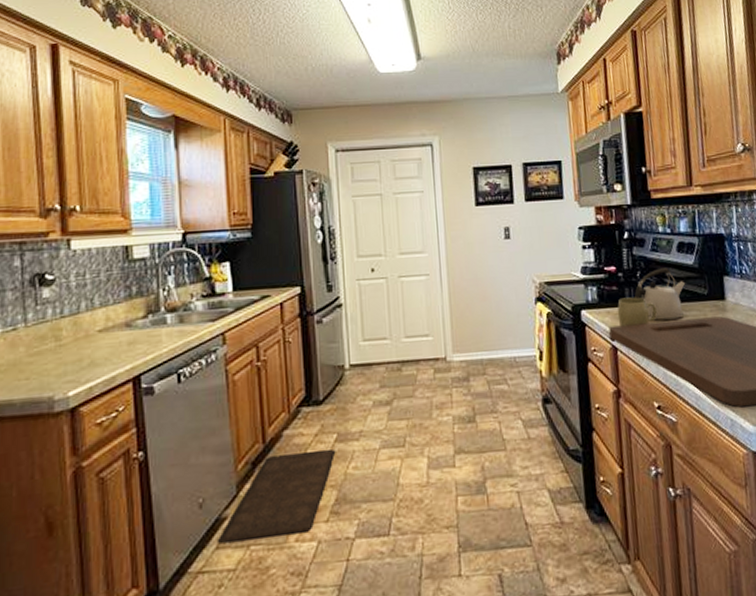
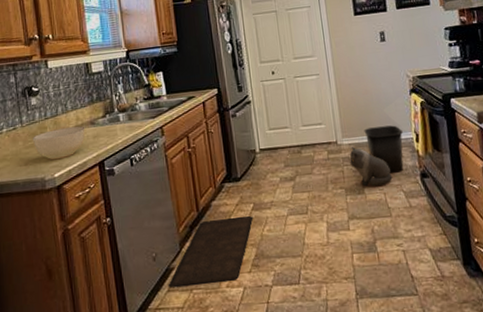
bowl: none [39,328,118,374] -> present [32,126,85,160]
cat: none [460,365,510,414] -> present [350,147,393,187]
waste bin: none [479,339,525,398] -> present [364,125,404,173]

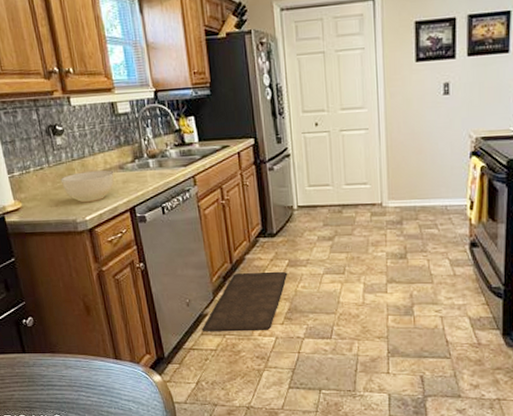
cat: present [350,147,393,187] -> none [394,210,439,253]
waste bin: present [364,125,404,173] -> none [413,190,456,240]

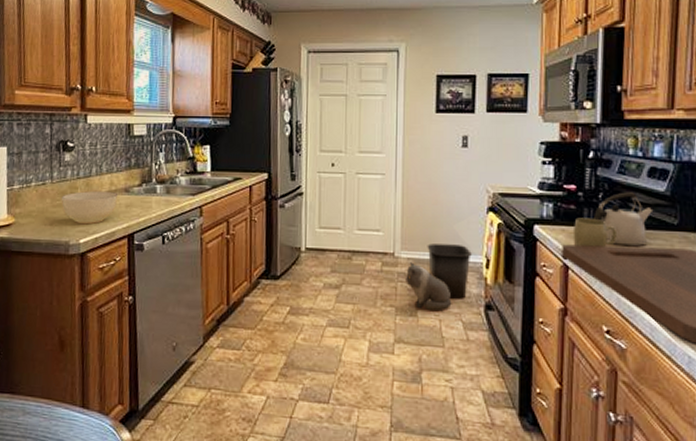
doormat: present [201,271,288,331] -> none [185,317,288,387]
cat: none [394,210,439,253] -> present [406,262,452,311]
waste bin: none [413,190,456,240] -> present [427,243,472,299]

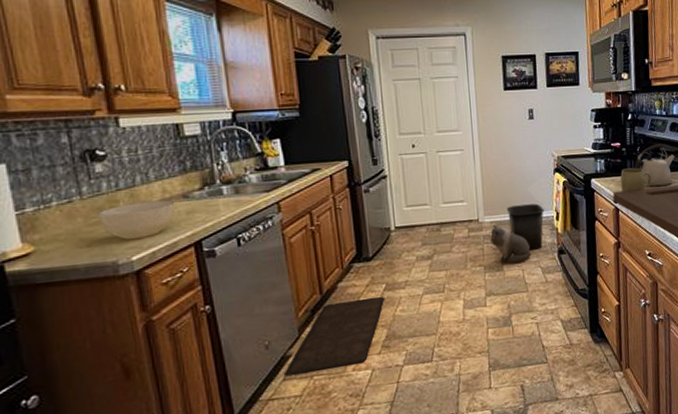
doormat: none [185,317,288,387] -> present [283,297,385,376]

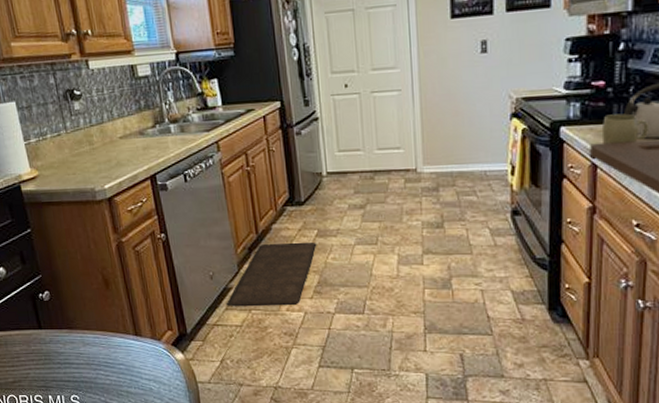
bowl: present [97,199,175,241] -> none [78,135,134,171]
cat: present [490,225,531,264] -> none [430,176,478,222]
waste bin: present [506,203,544,250] -> none [449,154,496,208]

